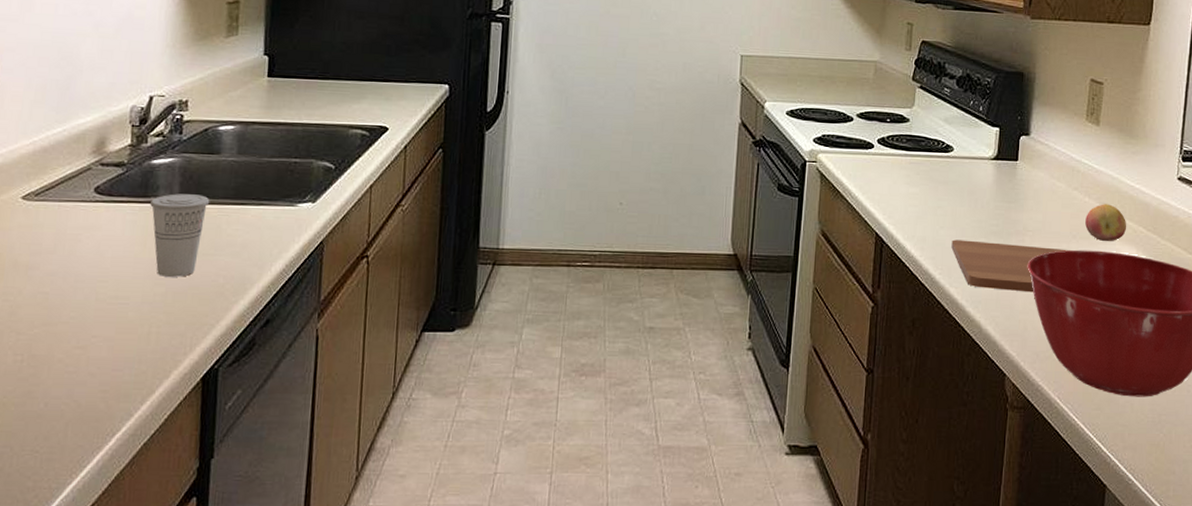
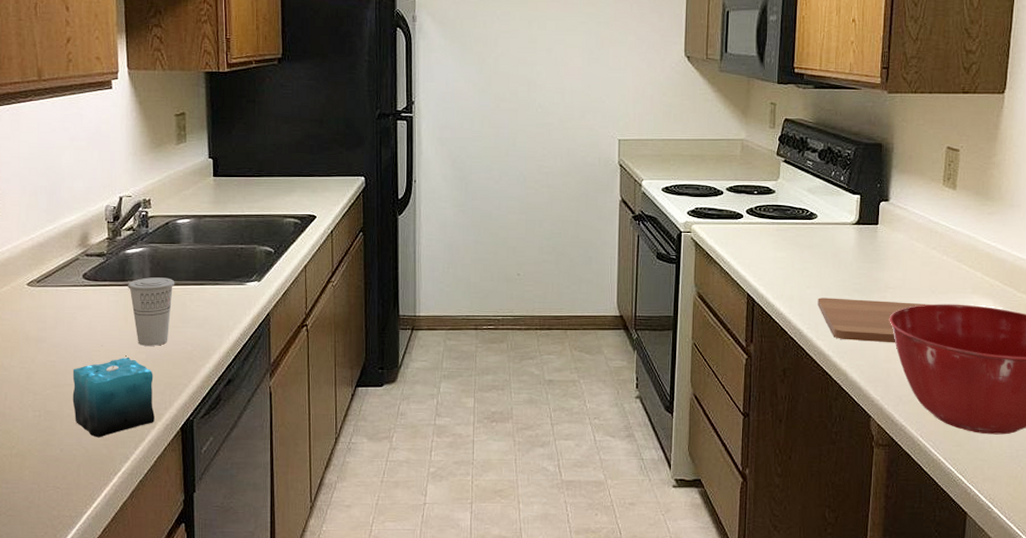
candle: none [66,275,173,389] -> present [72,345,154,438]
fruit: present [1085,204,1127,241] -> none [944,261,984,295]

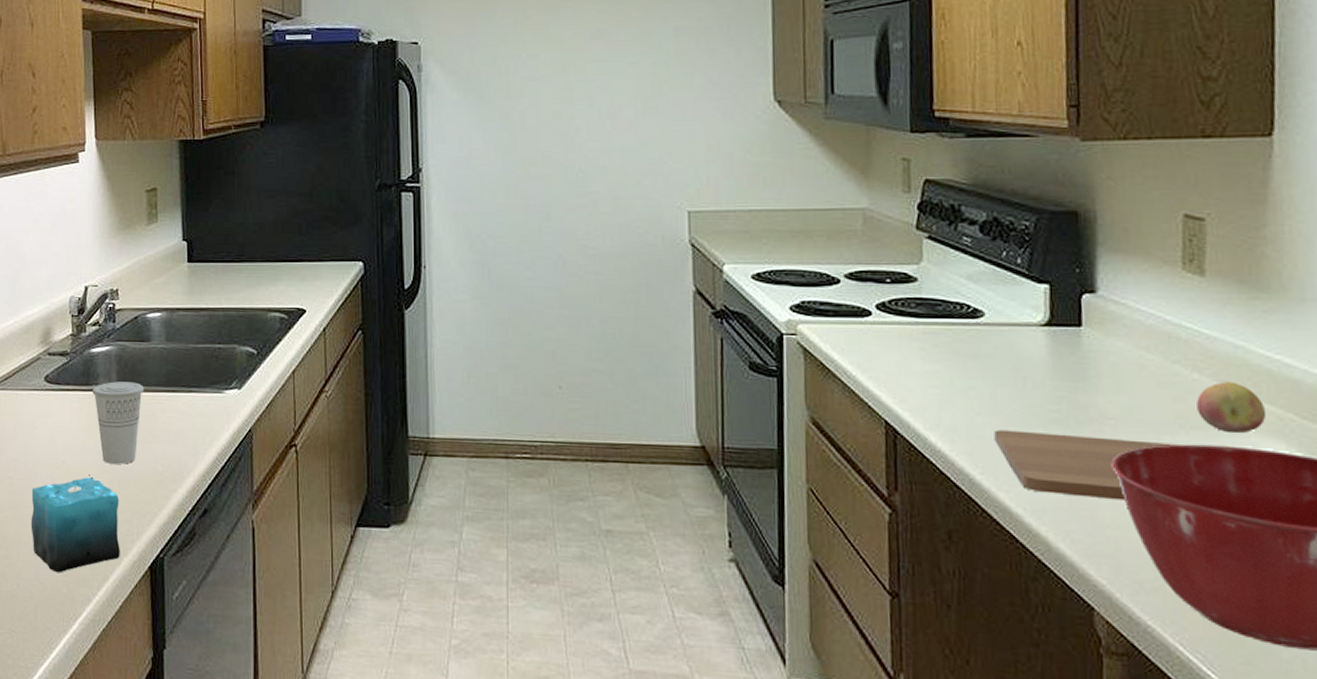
fruit: none [944,261,984,295] -> present [1197,382,1267,433]

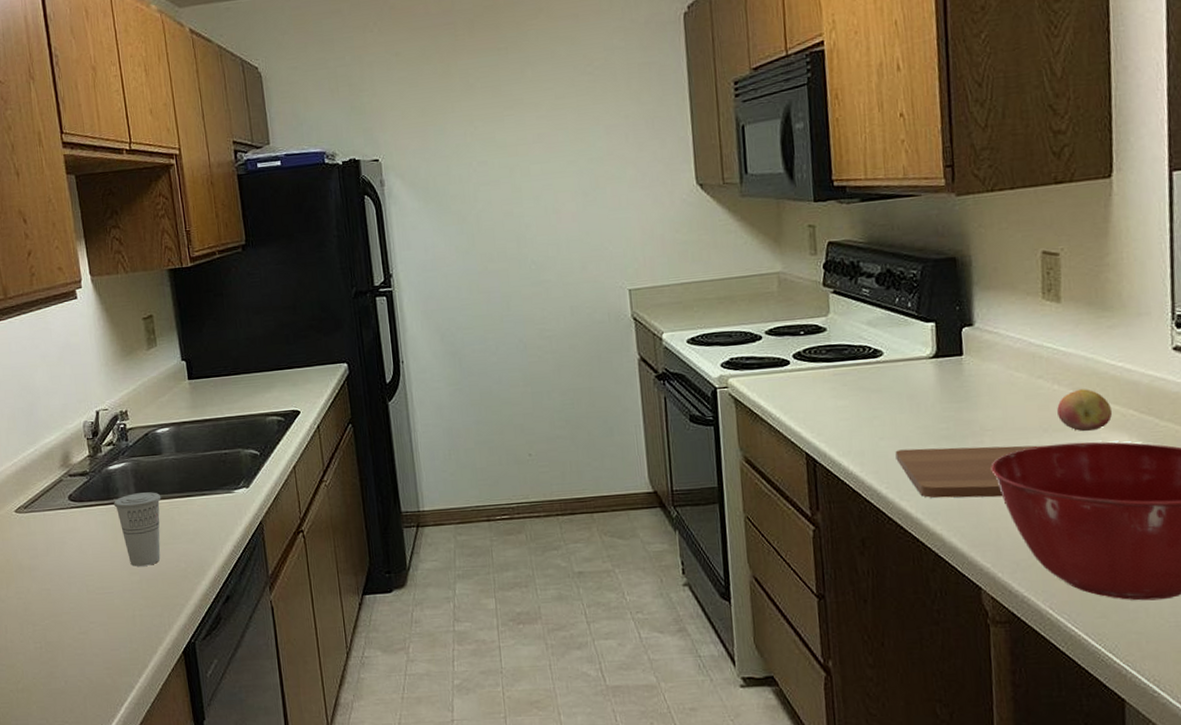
candle: present [31,461,120,573] -> none [68,569,156,667]

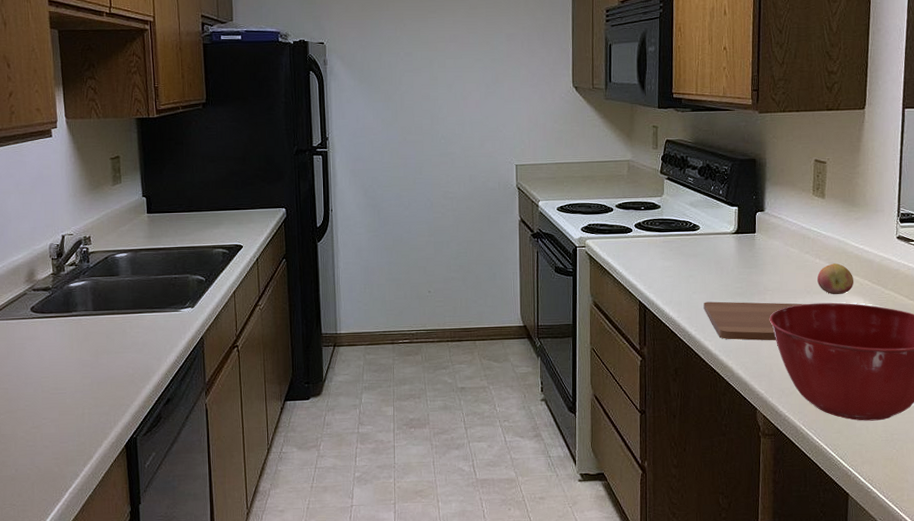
cup: present [114,492,161,567] -> none [72,308,116,371]

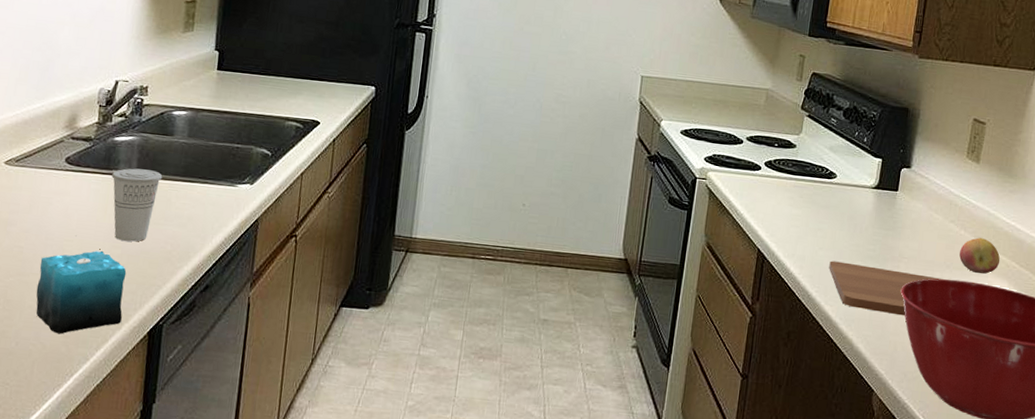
candle: none [24,372,101,457] -> present [35,235,127,335]
cup: none [72,308,116,371] -> present [112,168,163,242]

